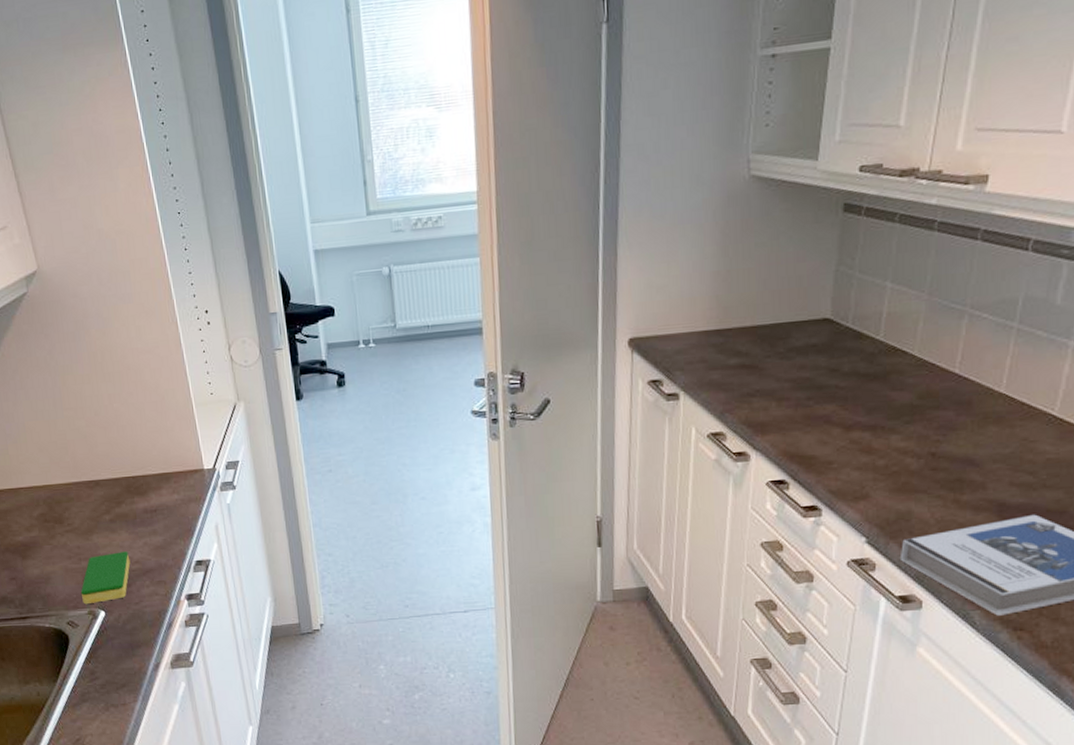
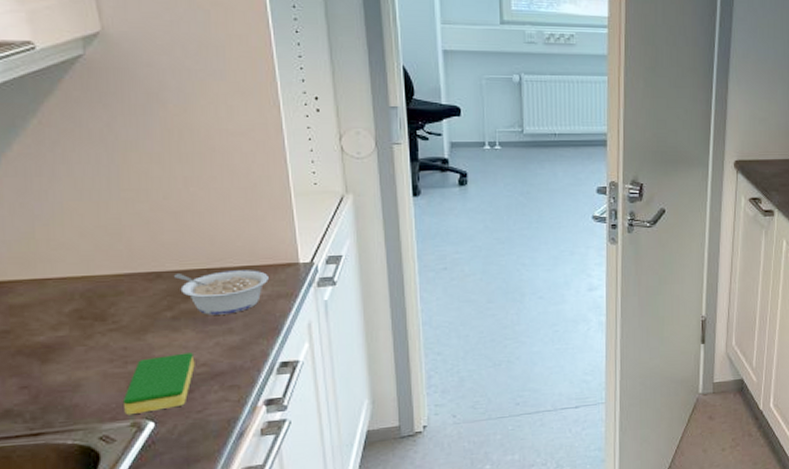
legume: none [107,476,181,518] -> present [173,270,269,315]

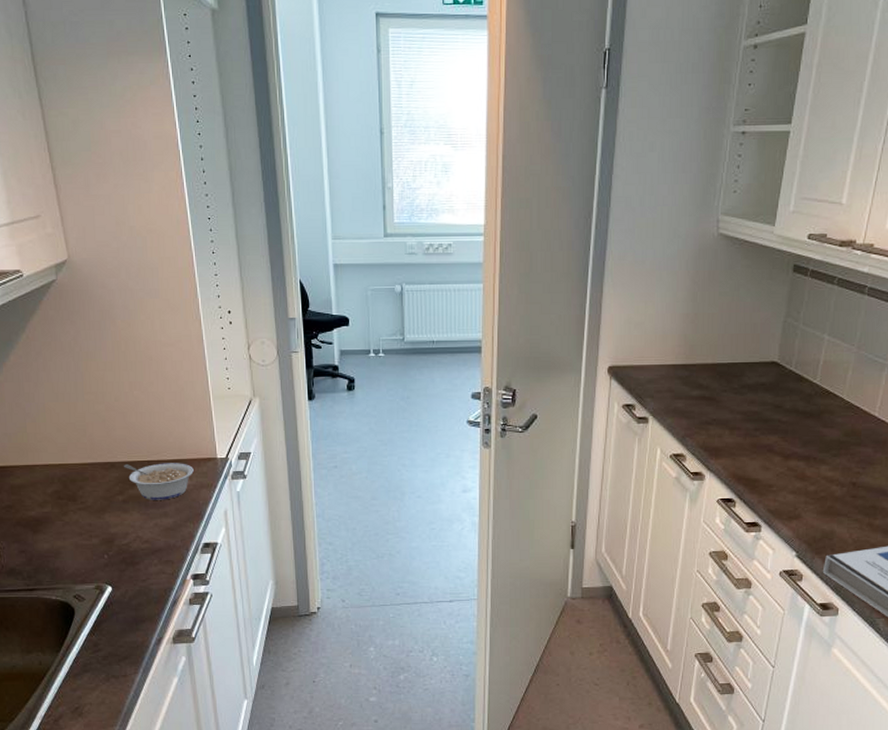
dish sponge: present [122,353,195,415] -> none [89,531,140,580]

